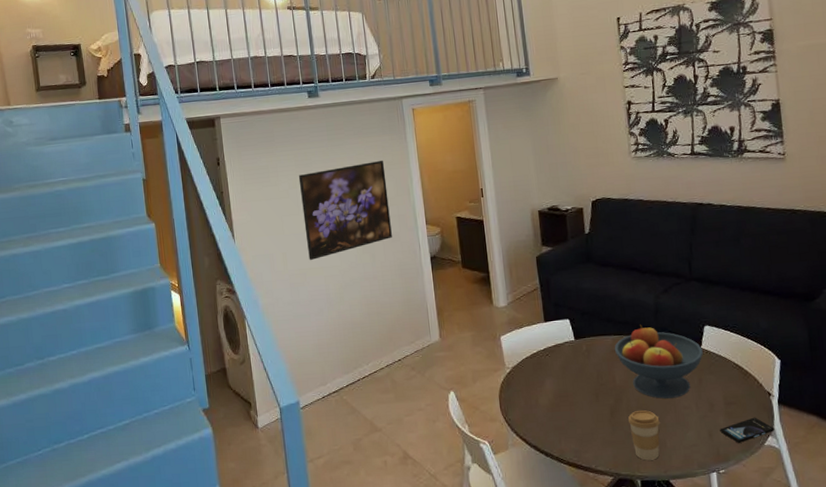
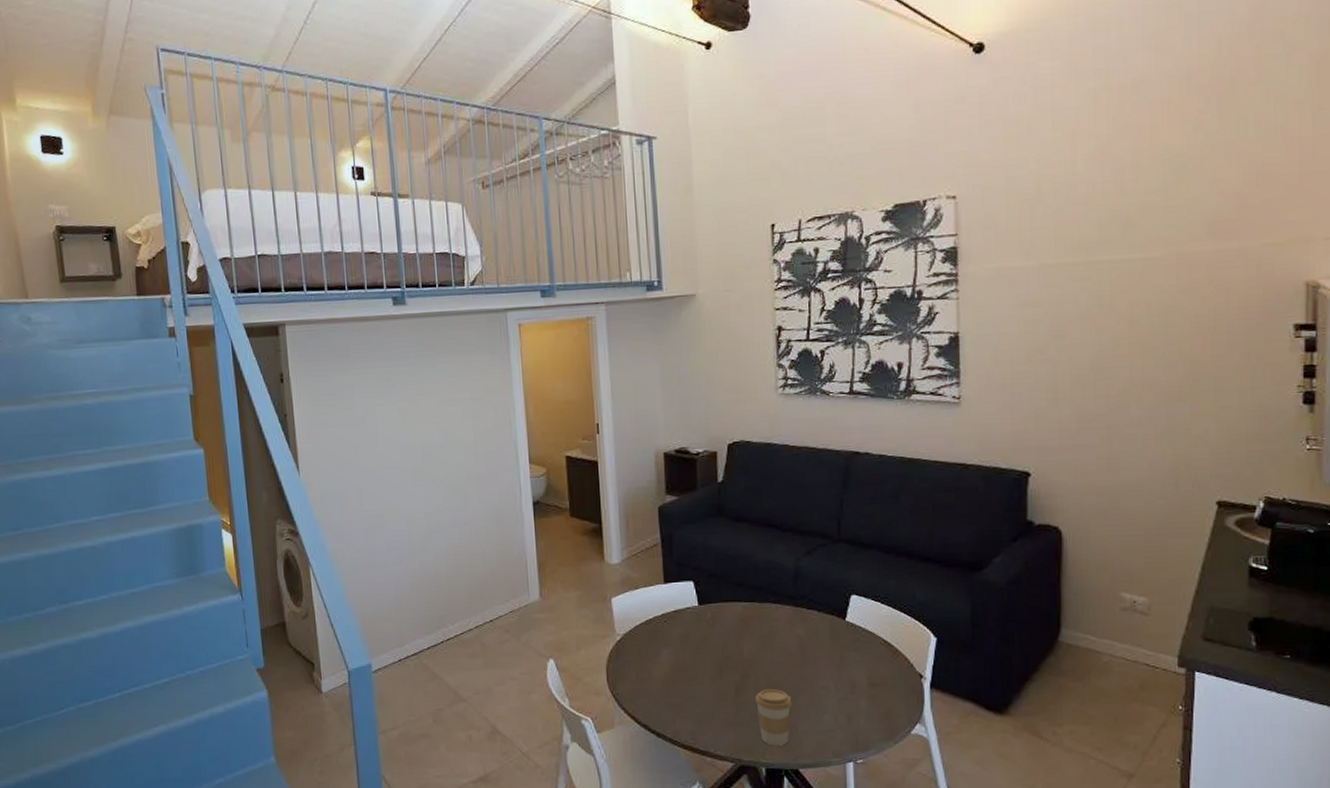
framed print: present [298,160,392,260] -> none [378,384,488,500]
fruit bowl: present [614,324,703,399] -> none [744,591,847,677]
smartphone: present [720,417,775,443] -> none [861,701,924,730]

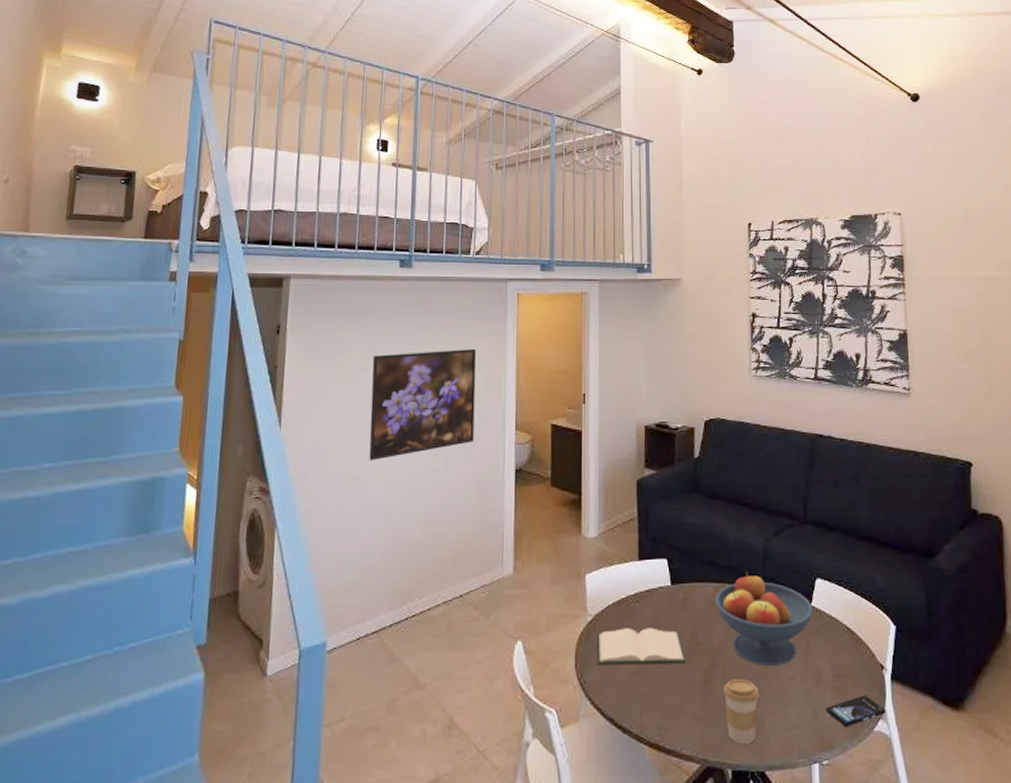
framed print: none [378,384,488,500] -> present [369,348,477,460]
hardback book: none [627,645,716,679] -> present [597,628,686,666]
fruit bowl: none [744,591,847,677] -> present [714,572,813,666]
smartphone: none [861,701,924,730] -> present [826,695,886,727]

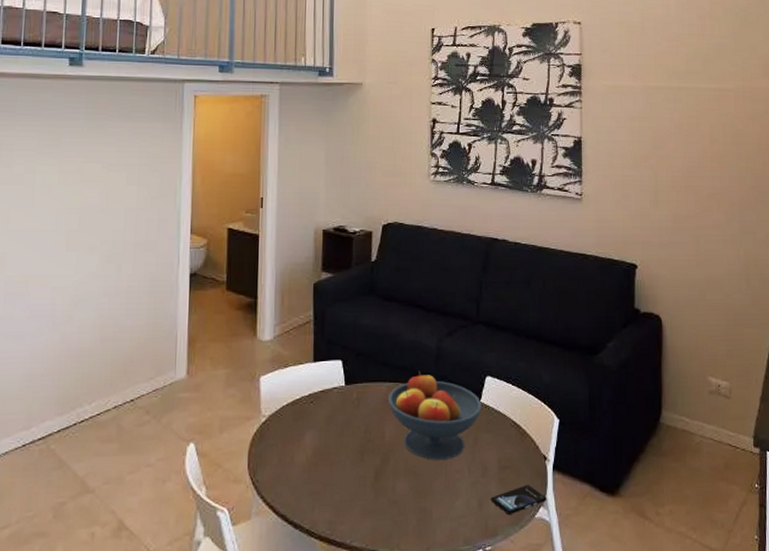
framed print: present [369,348,477,460] -> none [35,150,151,265]
hardback book: present [597,628,686,666] -> none [270,427,358,465]
coffee cup: present [723,679,759,744] -> none [393,473,428,535]

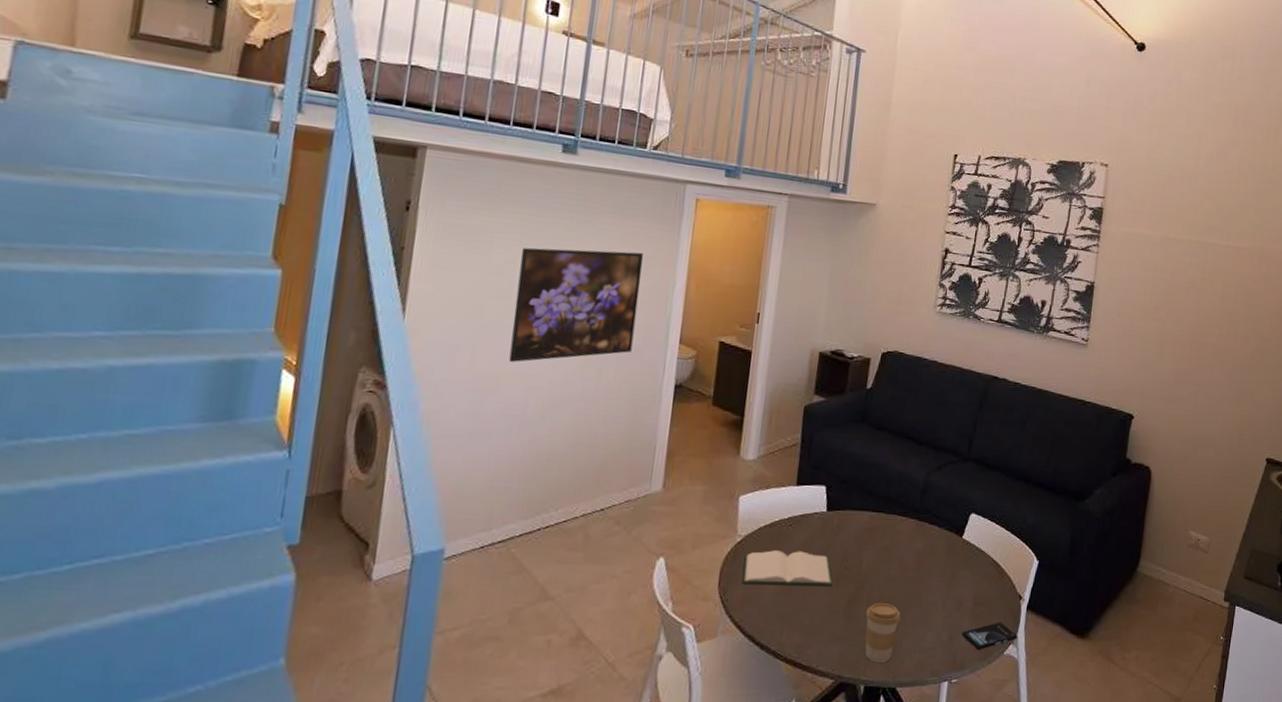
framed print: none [35,150,151,265] -> present [509,247,644,362]
hardback book: none [270,427,358,465] -> present [743,550,833,587]
fruit bowl: present [387,371,482,460] -> none [868,503,964,592]
coffee cup: none [393,473,428,535] -> present [865,603,901,663]

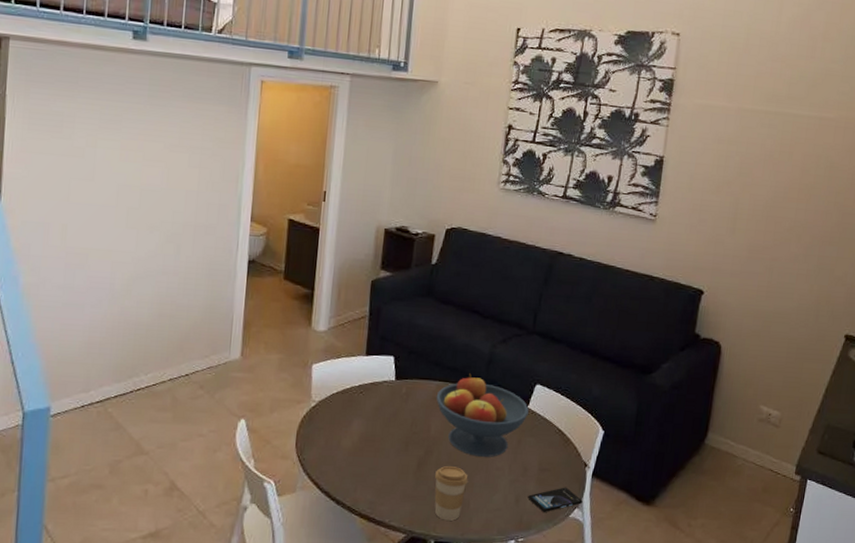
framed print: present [509,247,644,362] -> none [96,131,214,240]
hardback book: present [743,550,833,587] -> none [318,415,403,450]
fruit bowl: none [868,503,964,592] -> present [436,373,529,457]

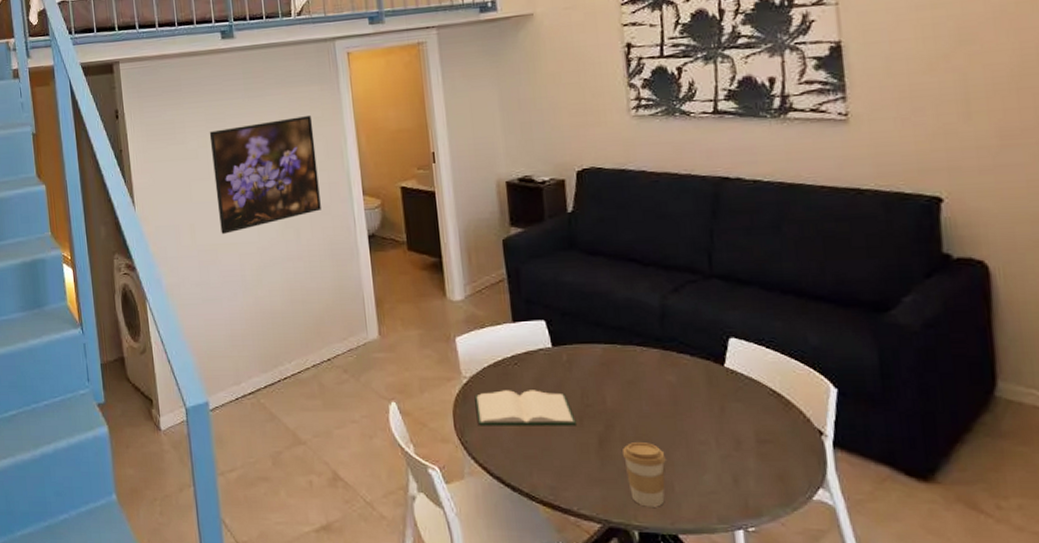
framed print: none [96,131,214,240] -> present [209,115,321,234]
hardback book: none [318,415,403,450] -> present [474,390,576,426]
fruit bowl: present [436,373,529,457] -> none [604,332,727,429]
smartphone: present [528,487,583,512] -> none [749,462,828,494]

